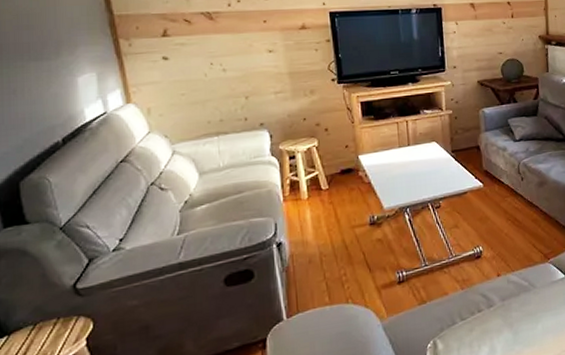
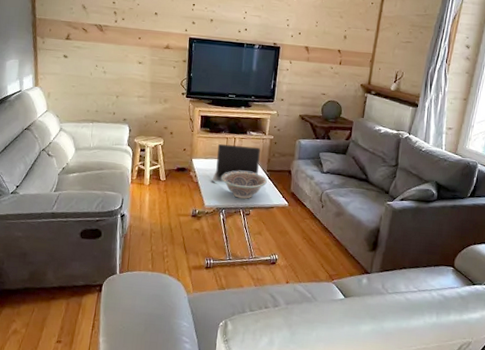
laptop computer: none [387,127,442,178] -> present [212,143,260,183]
decorative bowl: none [398,156,454,191] -> present [221,171,267,199]

